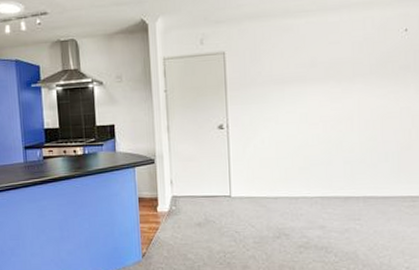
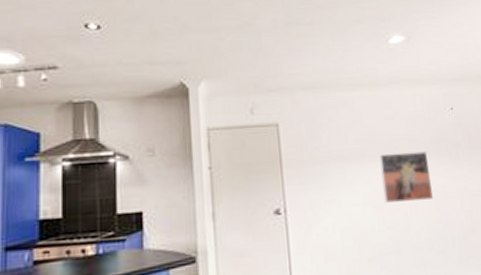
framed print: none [320,74,372,121] -> present [379,151,434,203]

